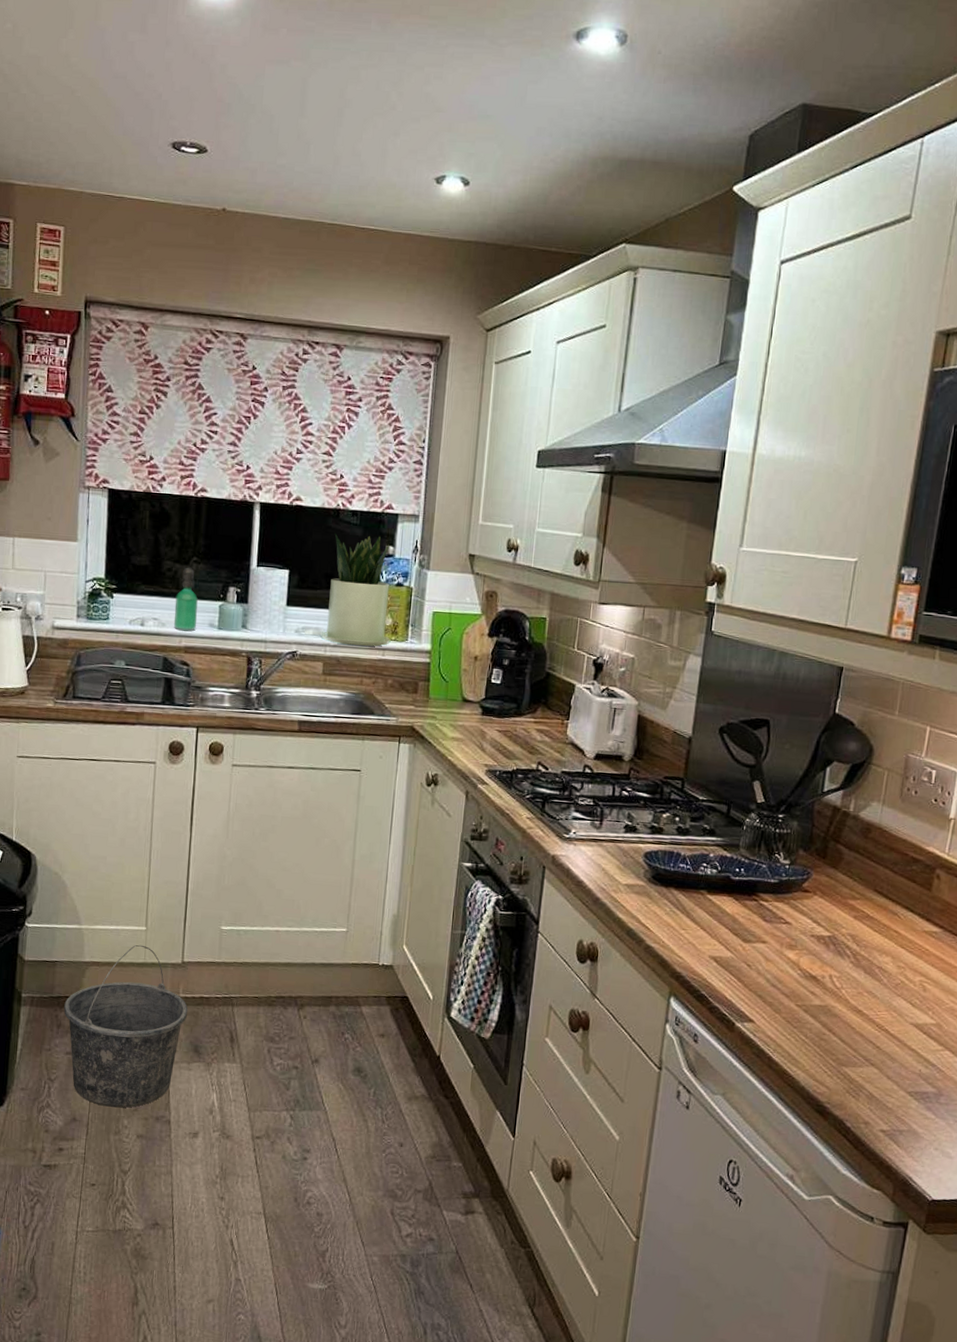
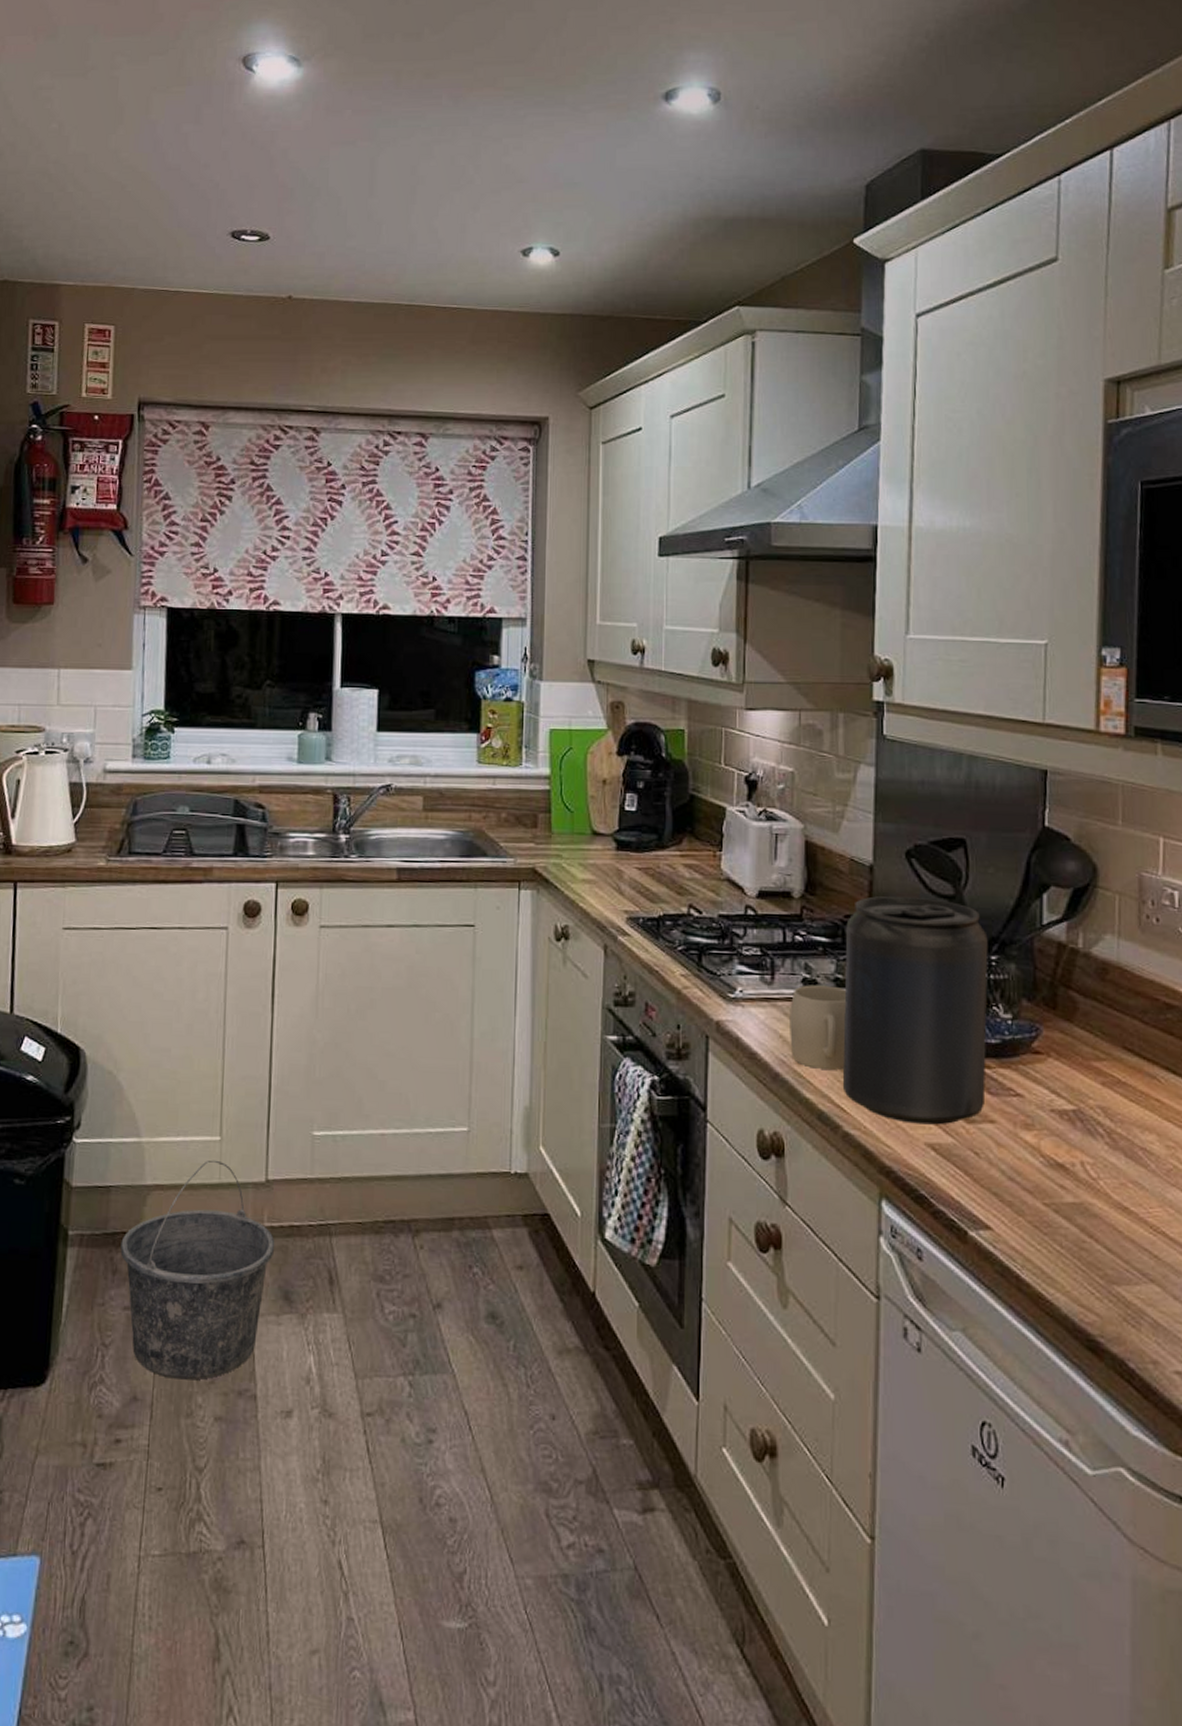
soap dispenser: present [173,567,198,632] -> none [245,692,273,768]
planter: present [319,532,392,647] -> none [417,643,503,775]
mug: none [610,830,659,898] -> present [790,985,846,1070]
soda can: none [648,762,778,943] -> present [842,895,988,1125]

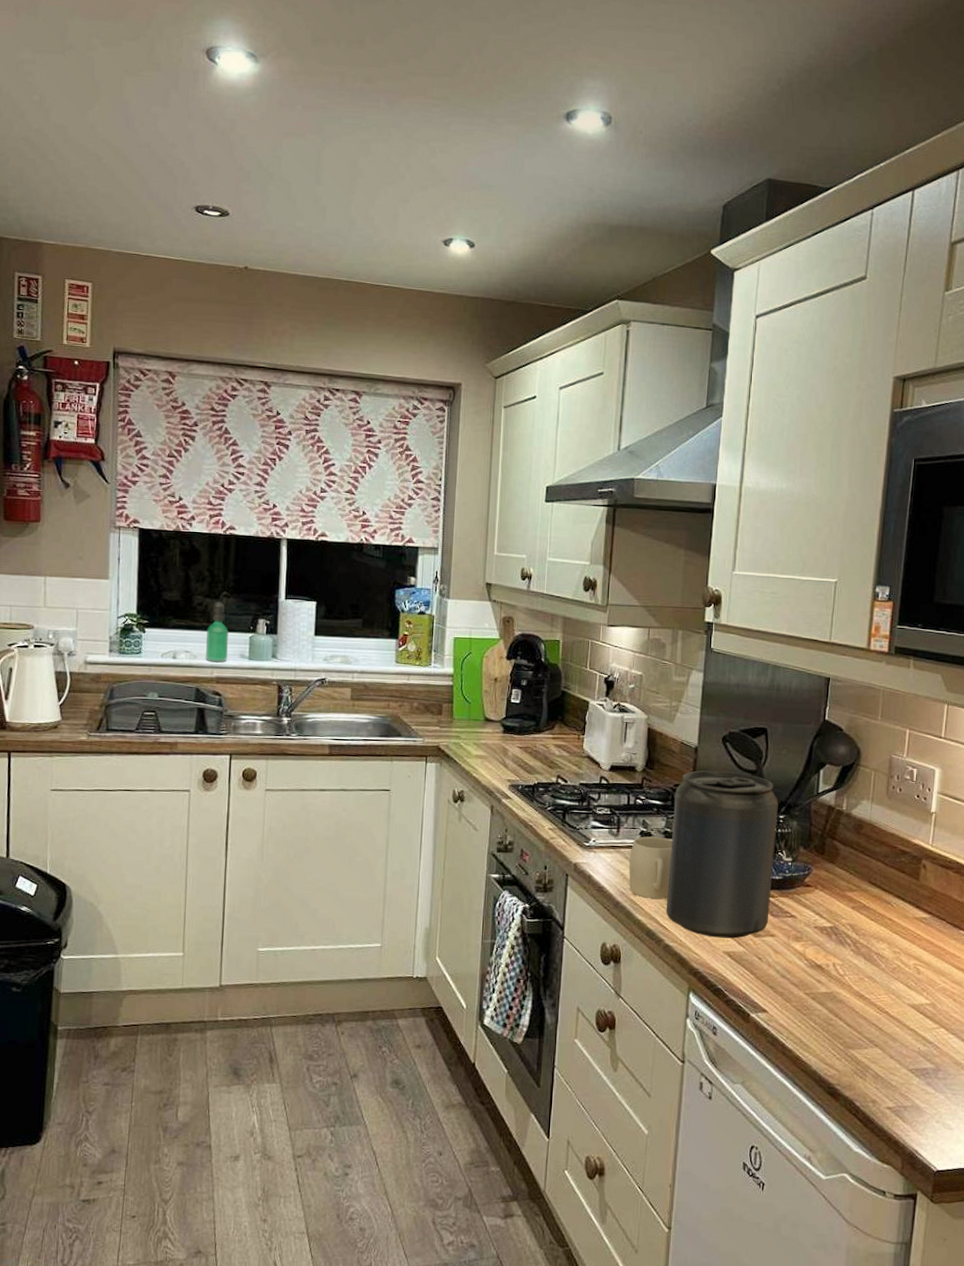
bucket: present [120,1160,275,1380] -> none [101,970,227,1136]
soap dispenser: none [245,692,273,768] -> present [205,601,229,663]

